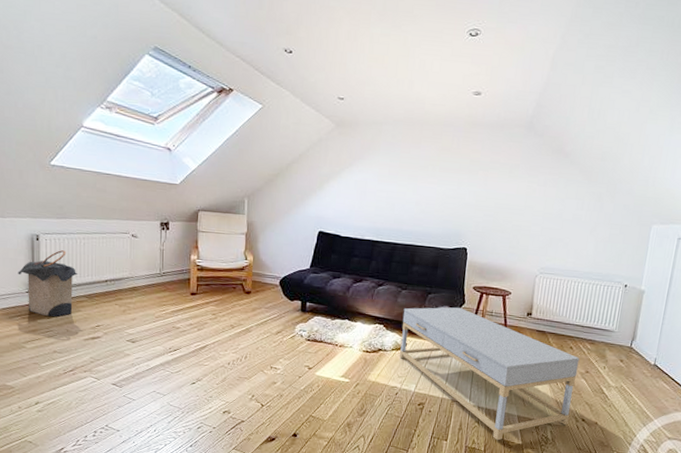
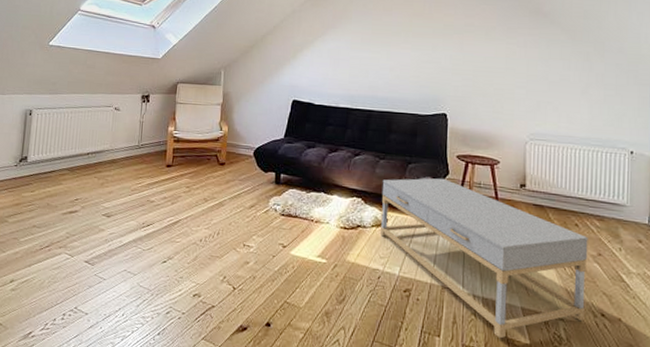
laundry hamper: present [18,250,79,317] -> none [9,124,64,191]

